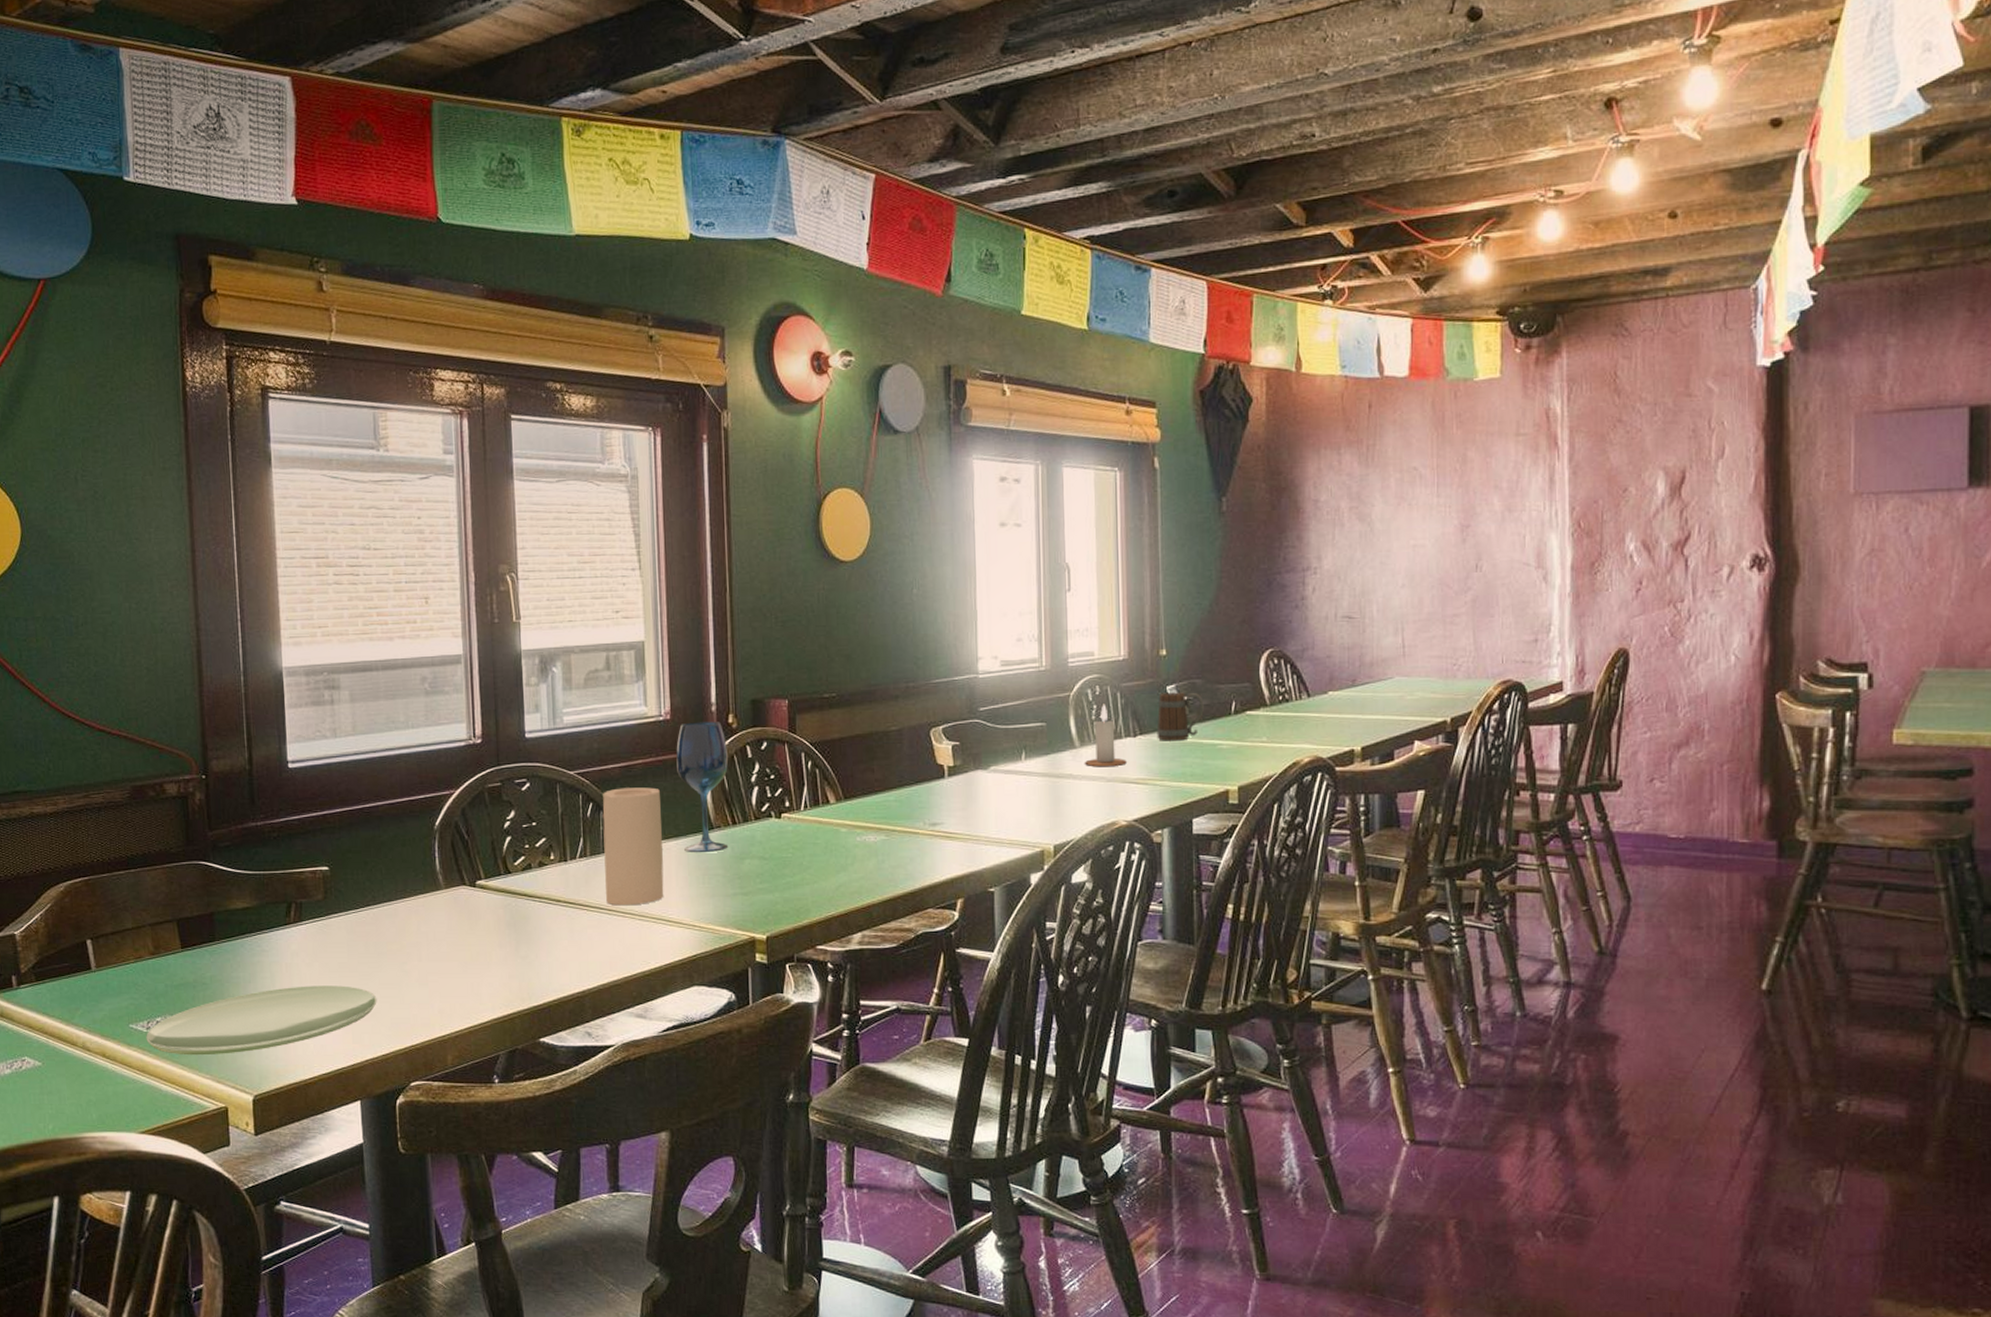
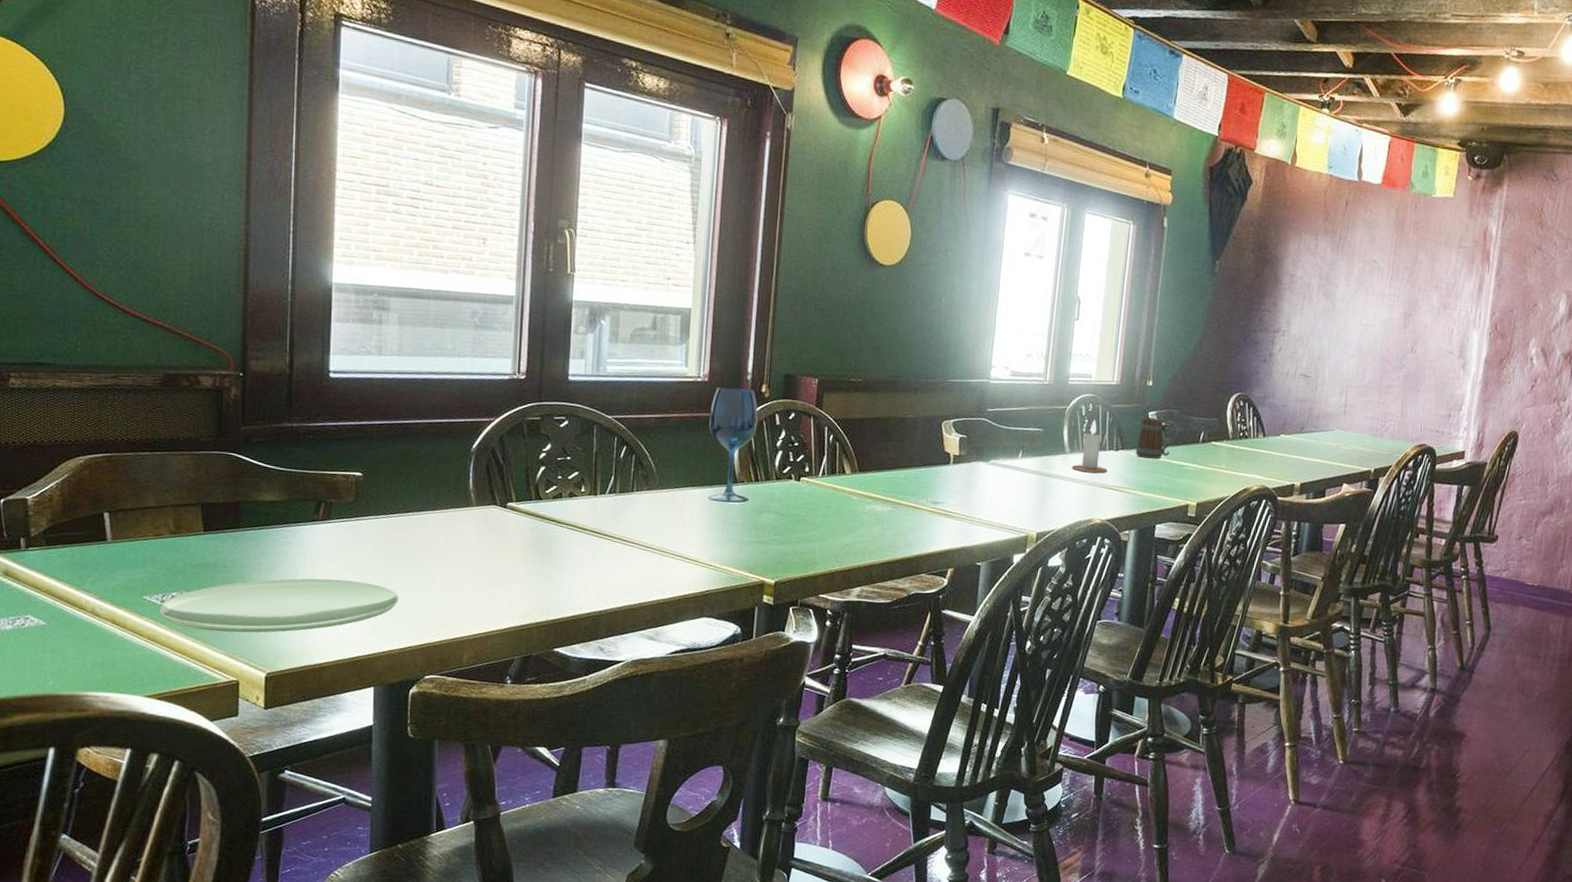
candle: present [602,787,664,906] -> none [630,436,691,541]

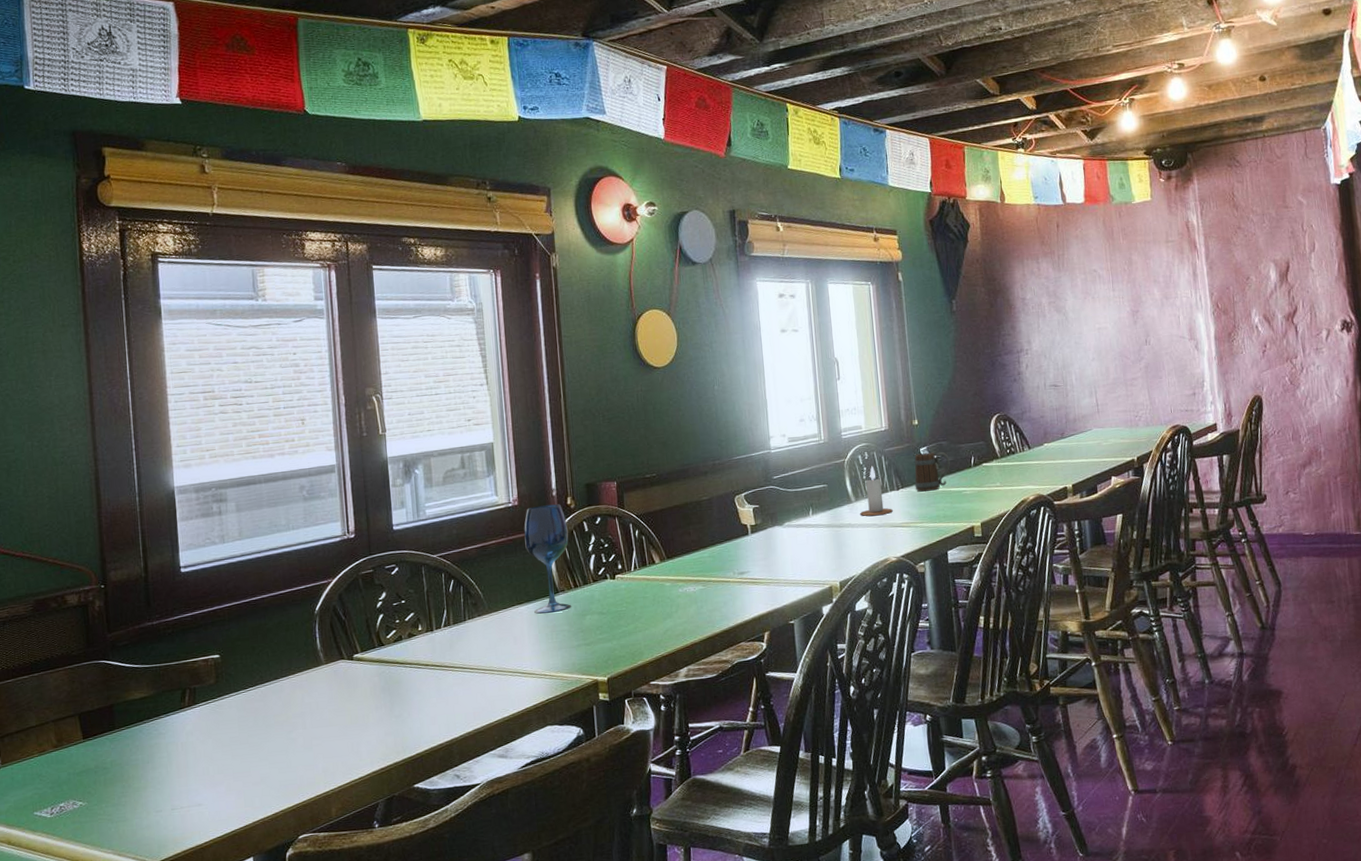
plate: present [159,578,399,633] -> none [50,757,267,835]

